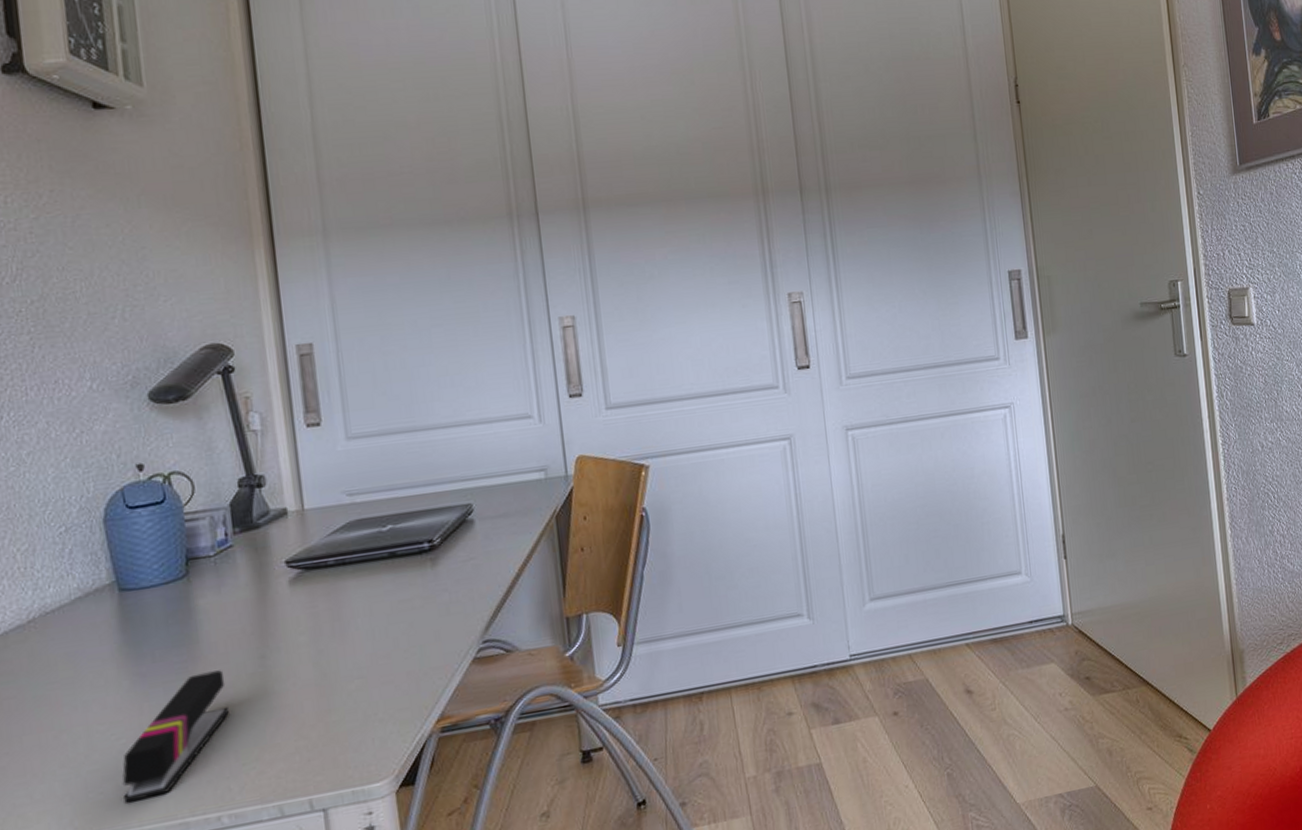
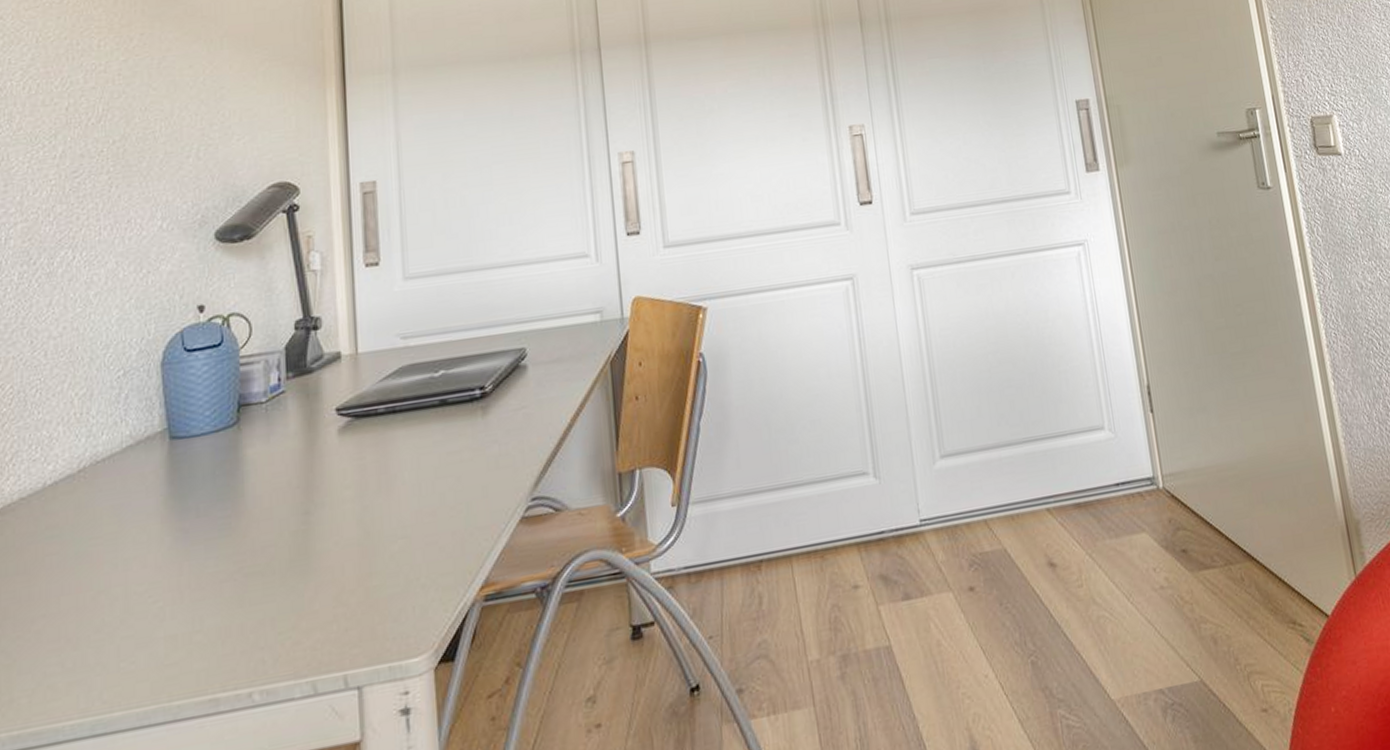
stapler: present [122,670,229,803] -> none [155,526,269,675]

